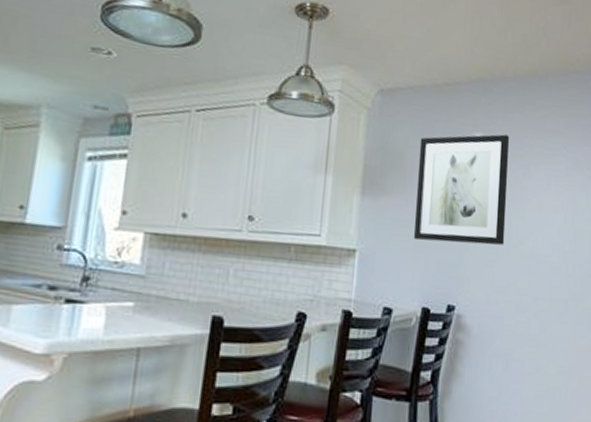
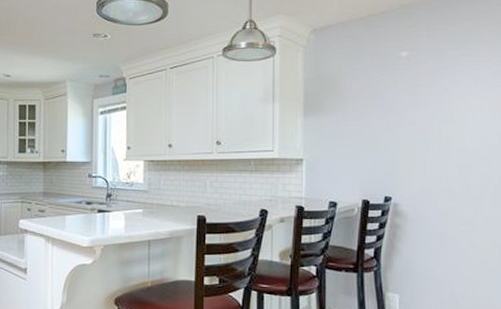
wall art: present [413,134,510,245] -> none [350,50,435,147]

